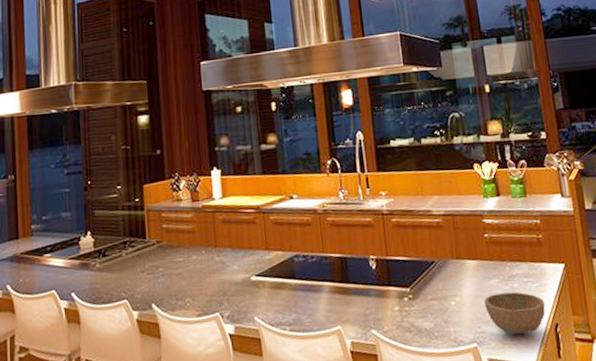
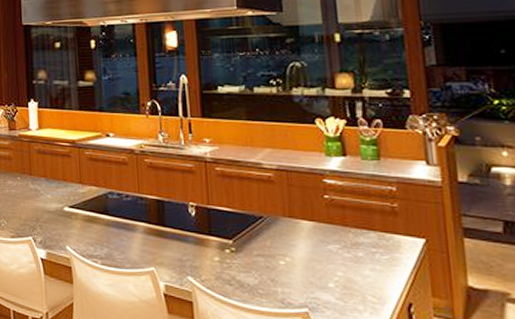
bowl: present [484,292,546,335] -> none [320,260,397,308]

